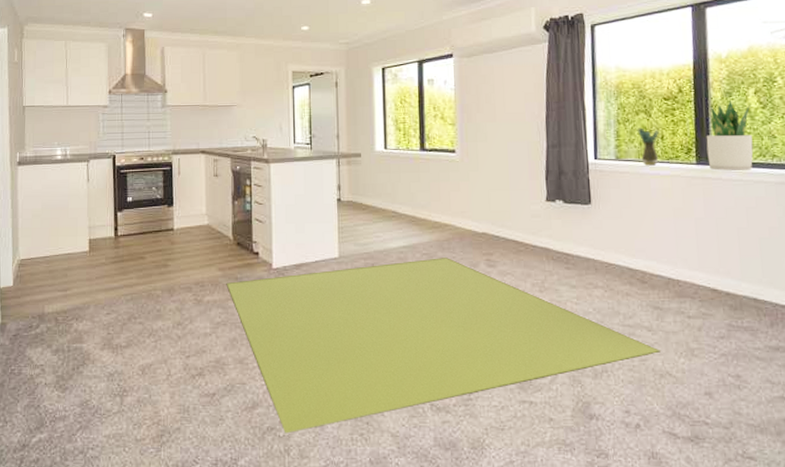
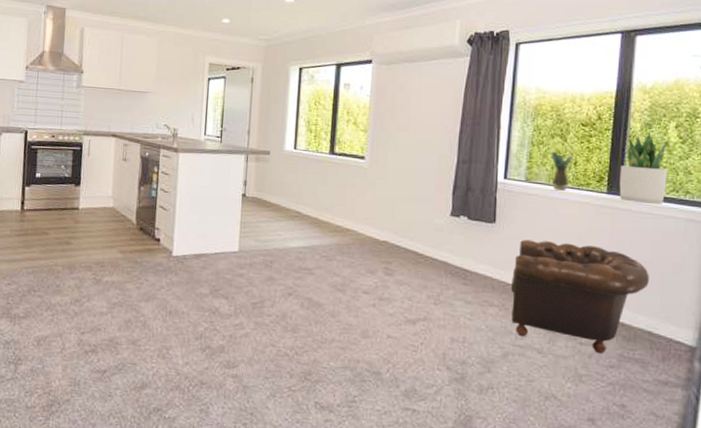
area rug: present [226,258,660,434] -> none [125,261,548,416]
armchair: none [613,217,748,325] -> present [510,239,649,353]

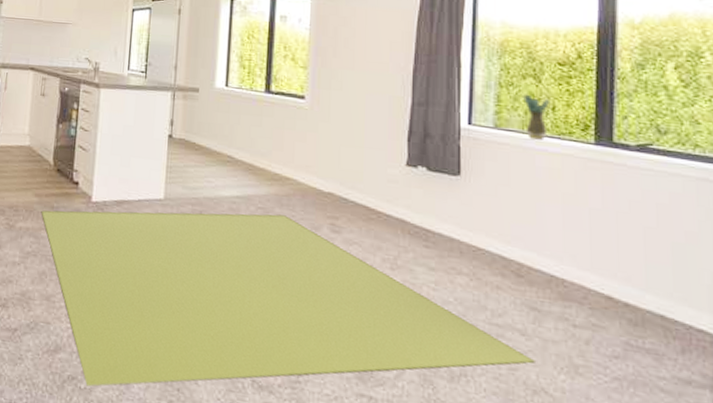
area rug: none [125,261,548,416] -> present [41,210,535,387]
armchair: present [510,239,649,353] -> none [482,196,656,340]
planter: present [619,133,670,205] -> none [609,74,670,160]

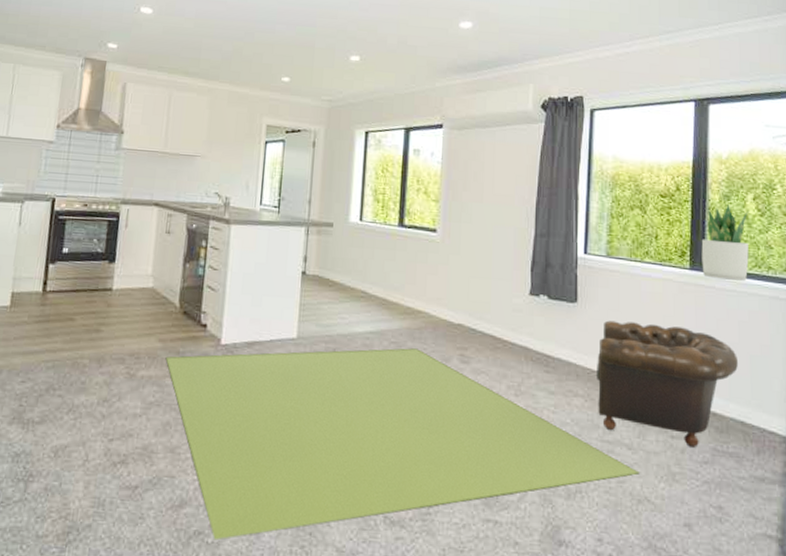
armchair: none [482,196,656,340] -> present [595,320,738,447]
vase: present [522,94,550,141] -> none [630,224,654,268]
planter: none [609,74,670,160] -> present [701,205,749,282]

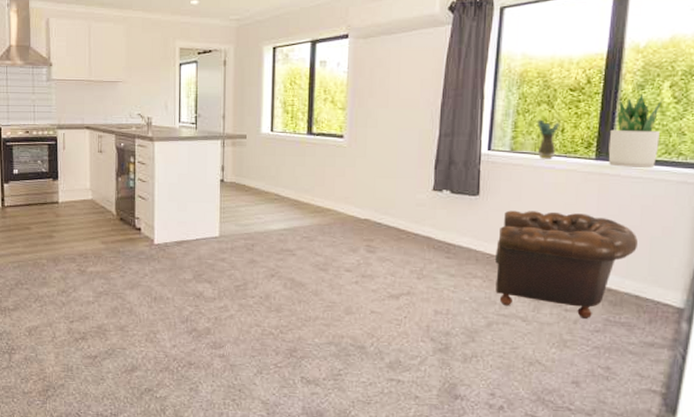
area rug: present [165,348,640,541] -> none [109,241,533,396]
vase: none [630,224,654,268] -> present [536,119,560,160]

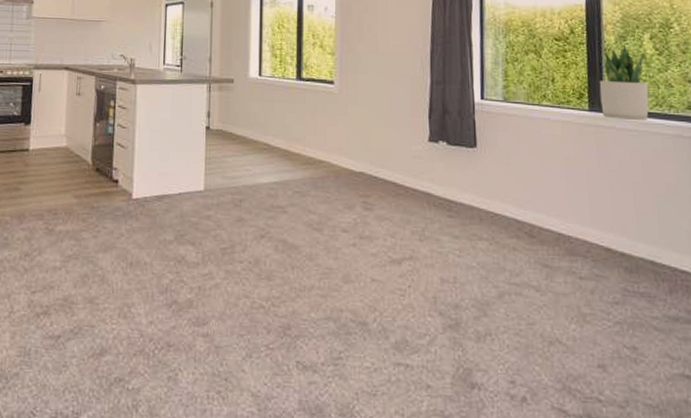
armchair: present [494,210,638,319] -> none [499,164,644,288]
vase: present [536,119,560,160] -> none [526,68,550,111]

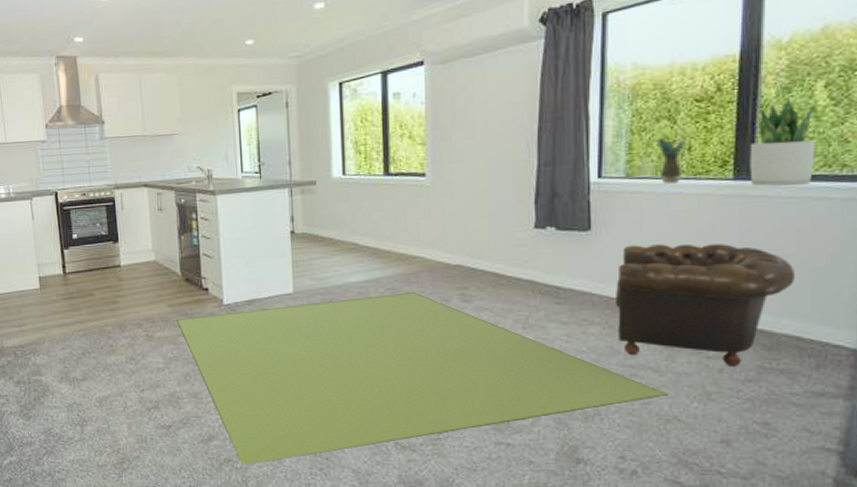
area rug: none [81,197,549,387] -> present [176,292,668,466]
armchair: none [499,164,644,288] -> present [614,243,794,366]
vase: none [526,68,550,111] -> present [655,137,686,185]

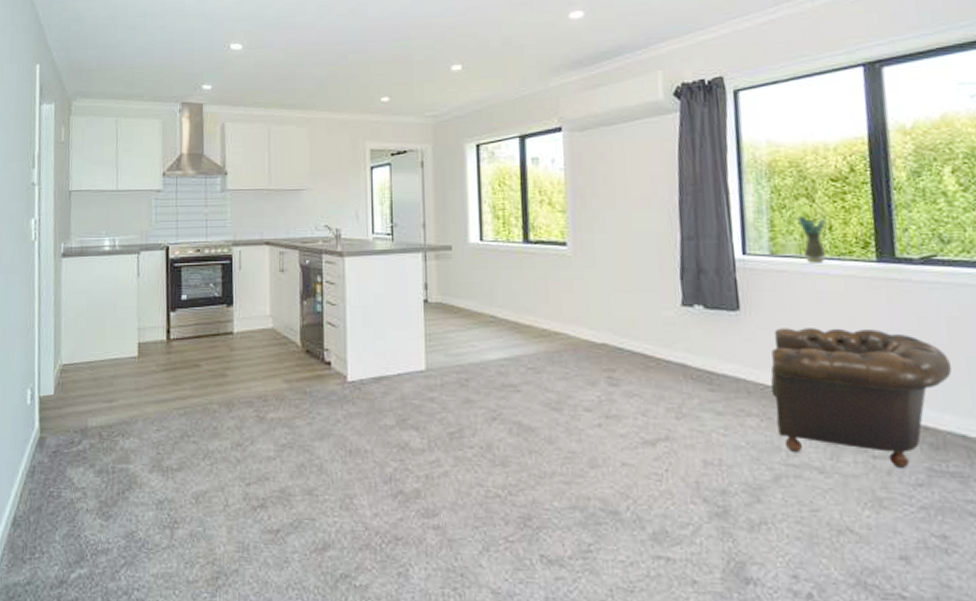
area rug: present [176,292,668,466] -> none [293,373,837,584]
planter: present [749,98,817,187] -> none [888,182,954,271]

